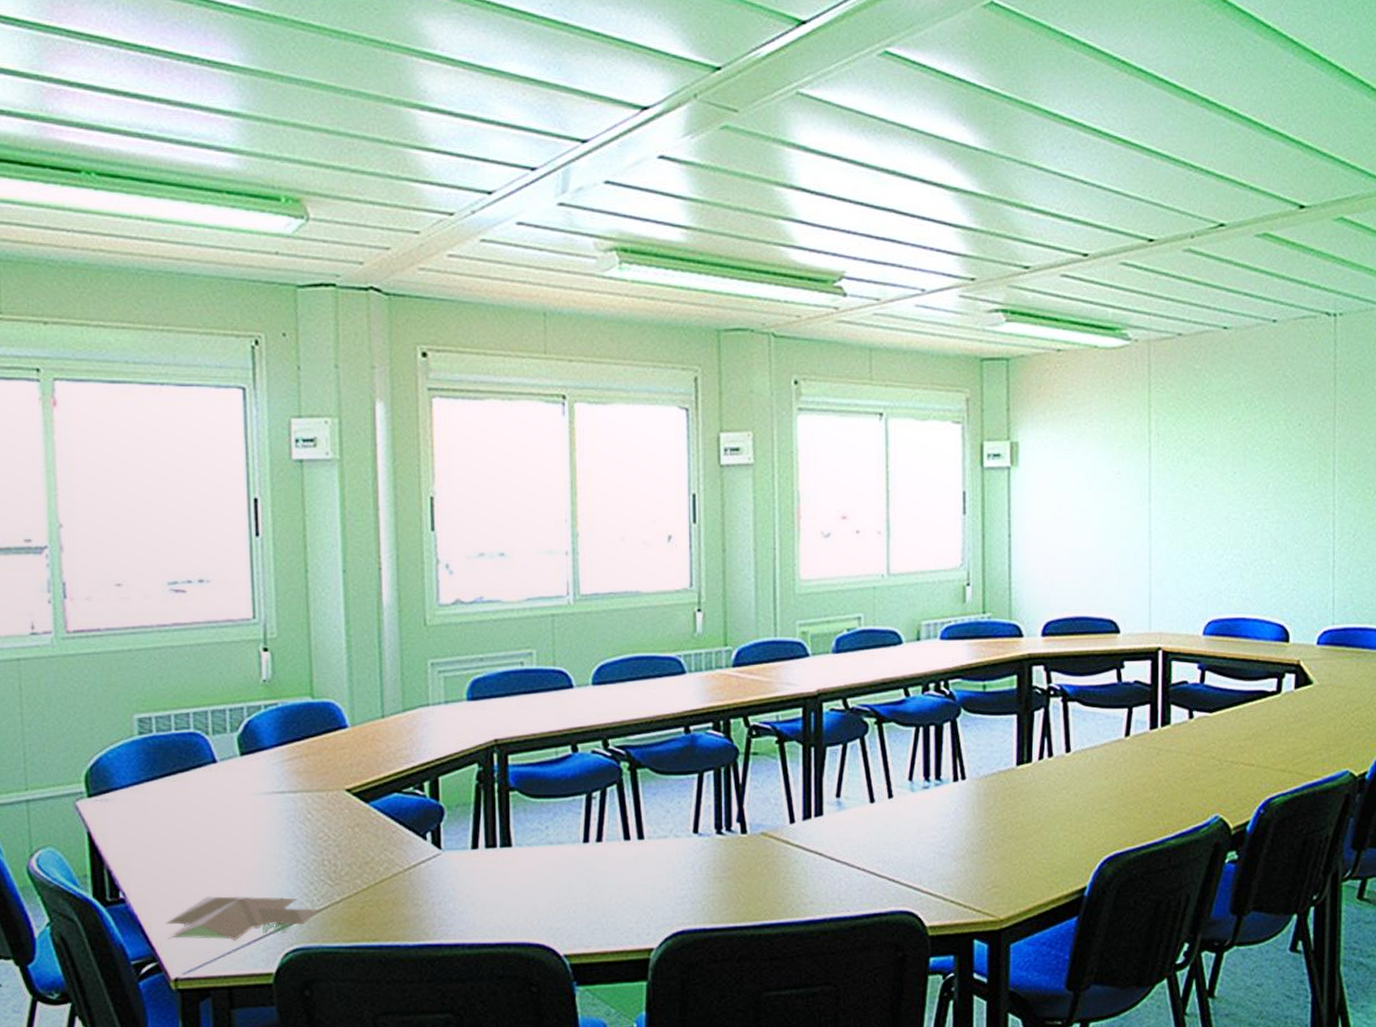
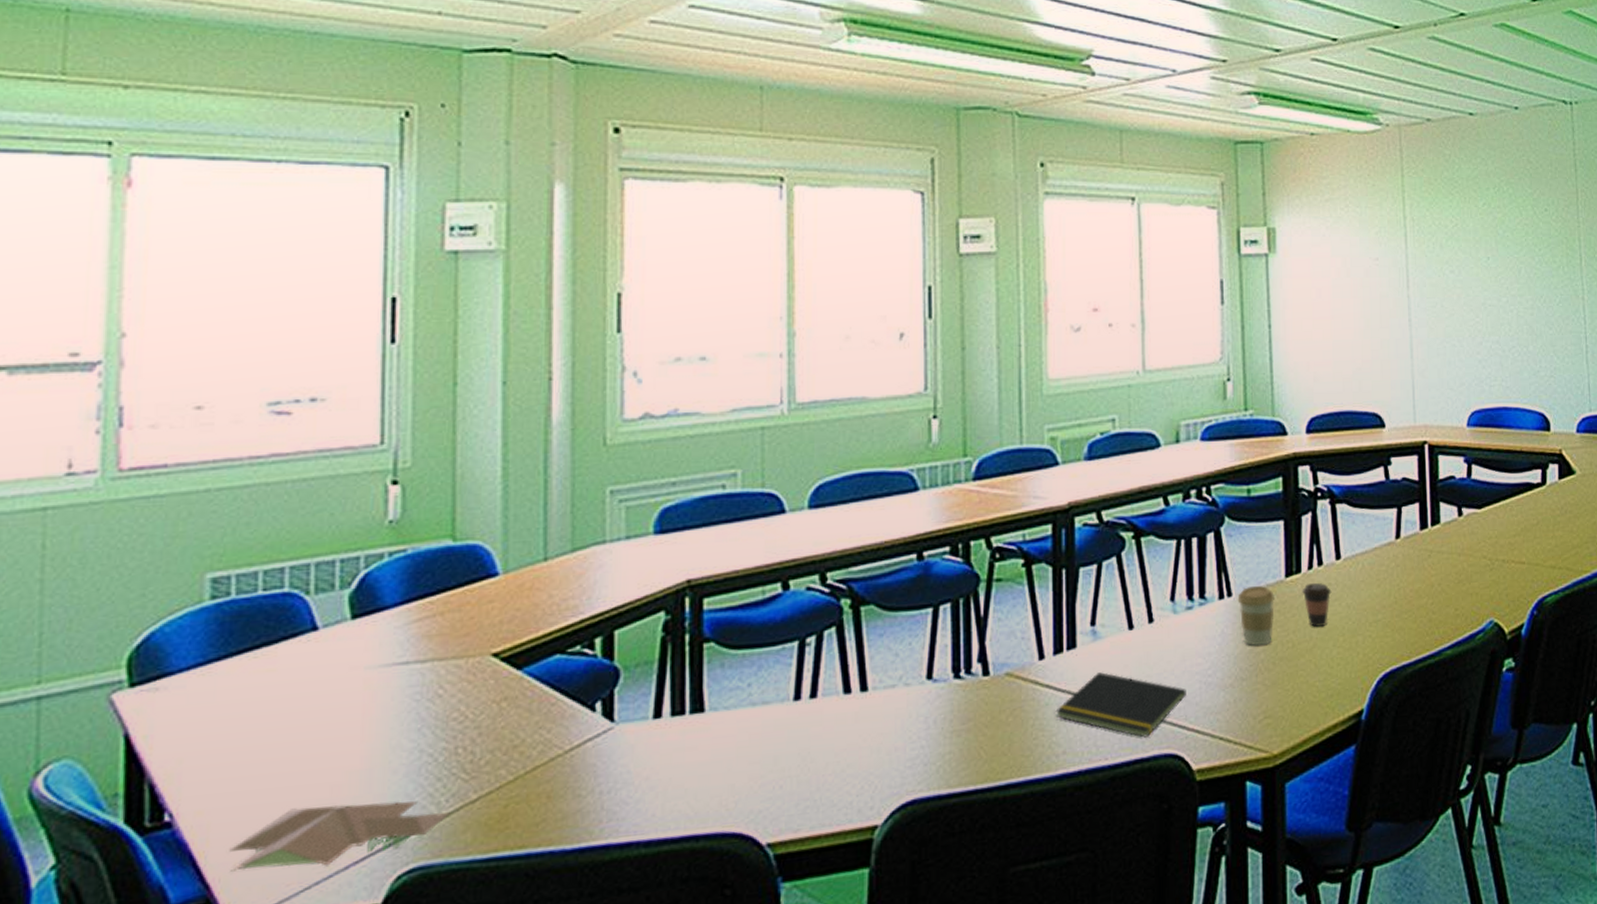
notepad: none [804,838,921,896] -> present [1055,672,1186,738]
coffee cup: none [971,771,1006,825] -> present [1237,585,1274,646]
coffee cup: none [1032,772,1061,811] -> present [1302,582,1332,627]

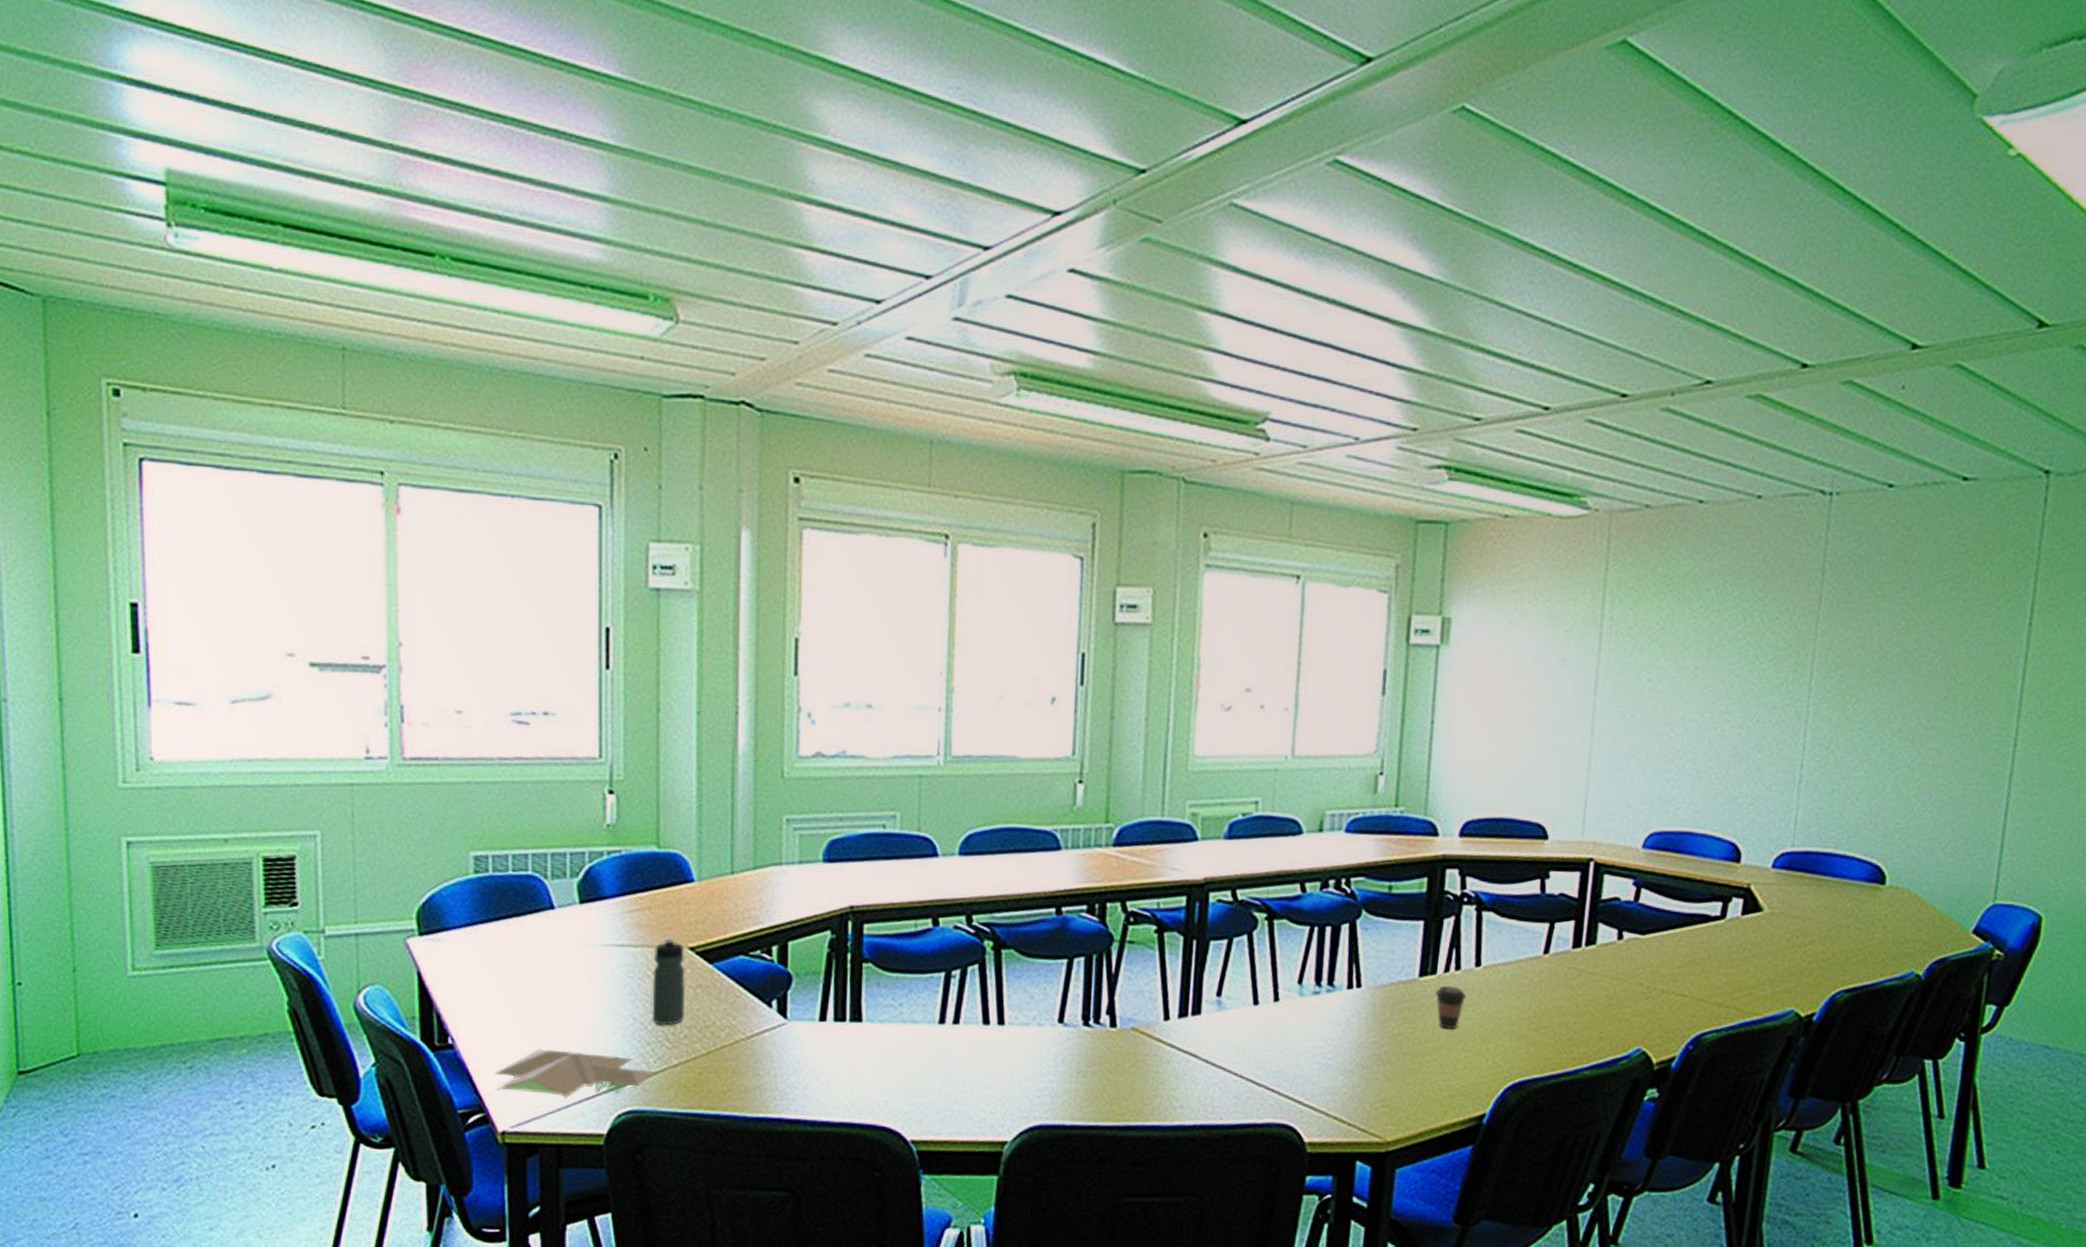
water bottle: none [444,646,488,754] -> present [652,938,686,1026]
notepad: present [1055,672,1186,738] -> none [1176,1040,1305,1106]
coffee cup: present [1237,585,1274,646] -> none [1366,980,1405,1039]

